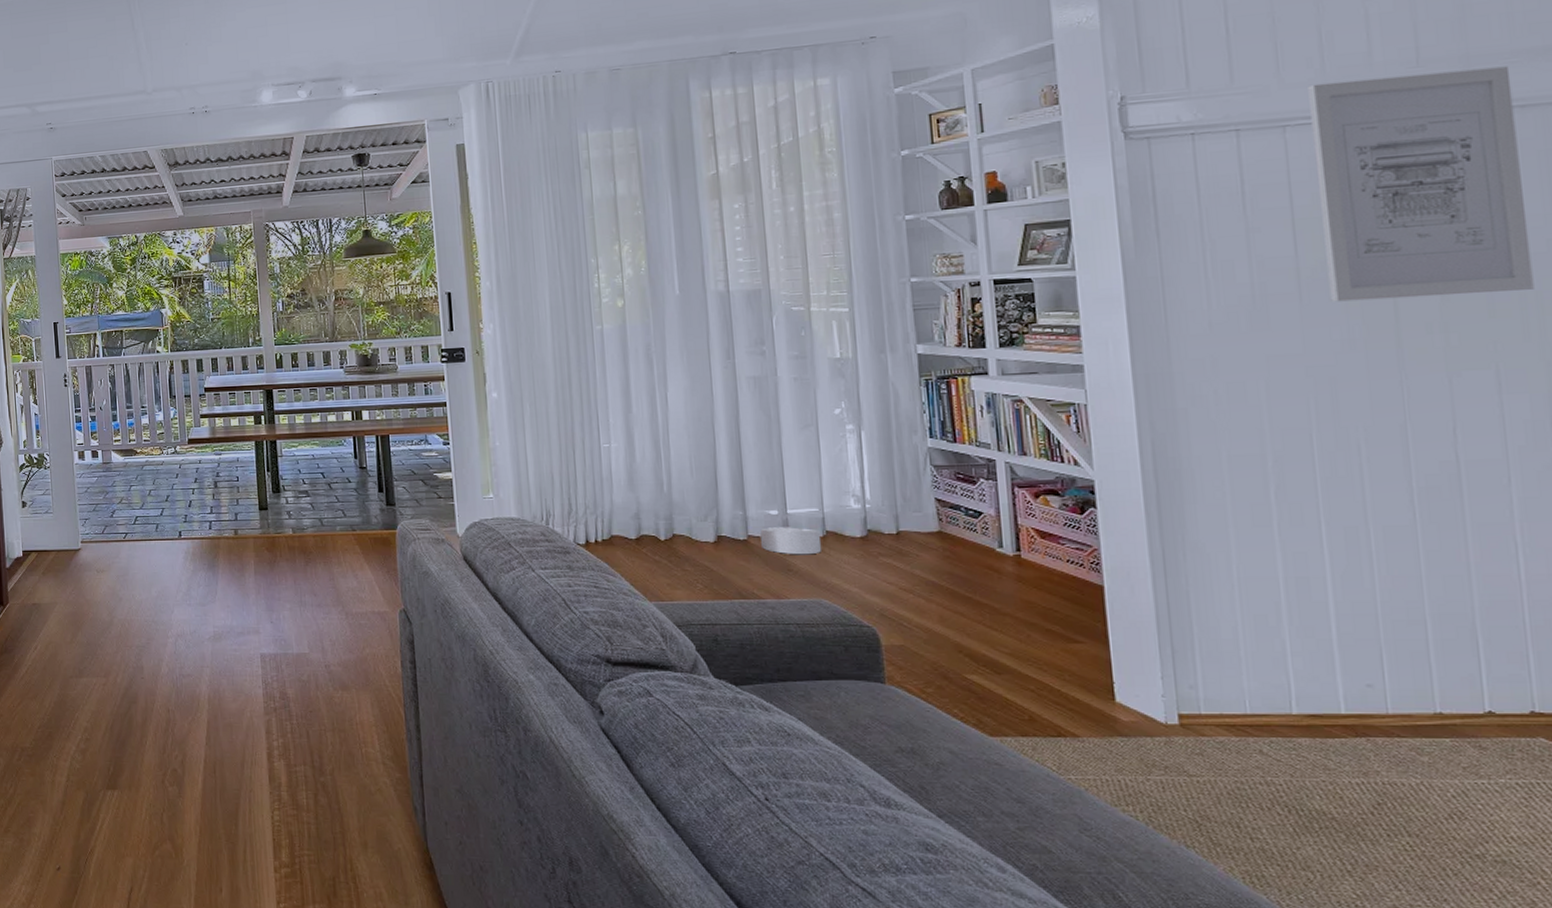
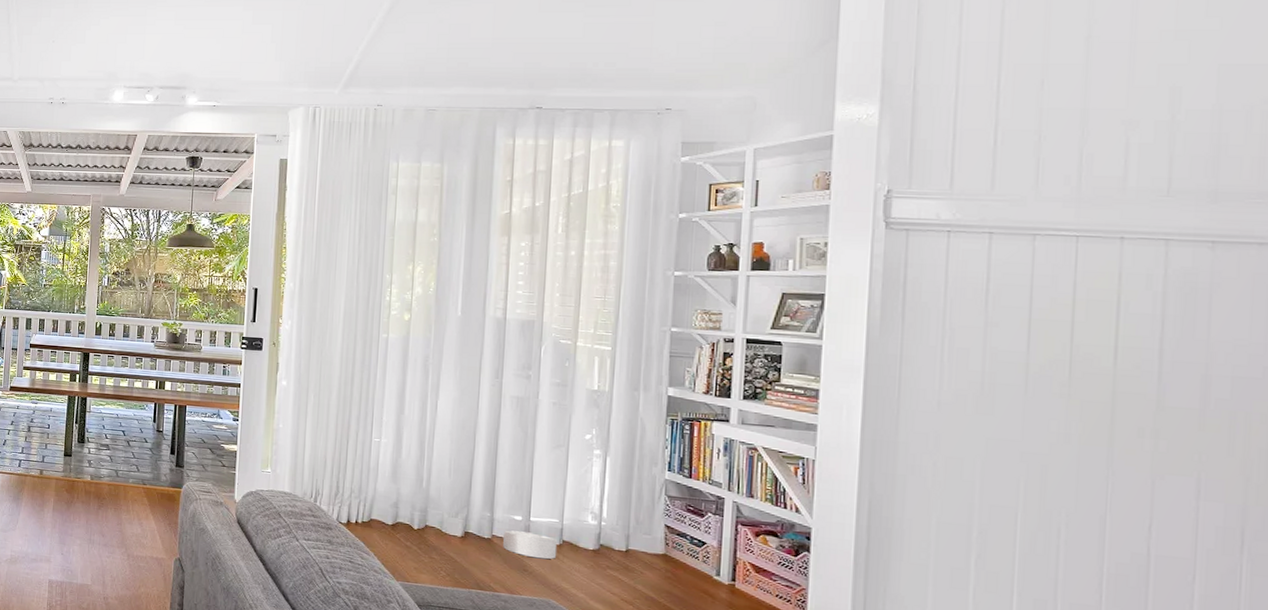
wall art: present [1308,66,1534,302] -> none [1053,200,1254,410]

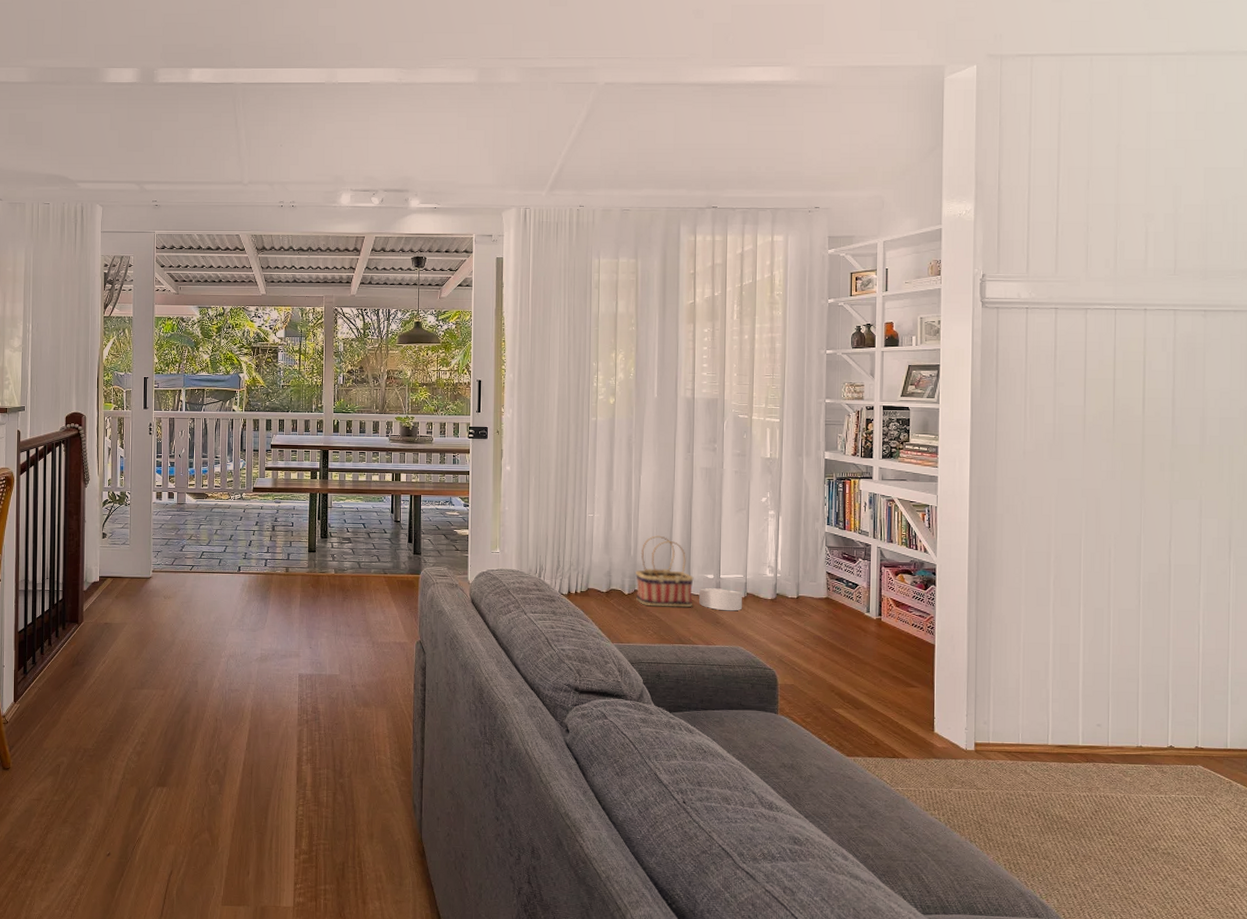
basket: none [427,467,498,550] -> present [635,535,694,608]

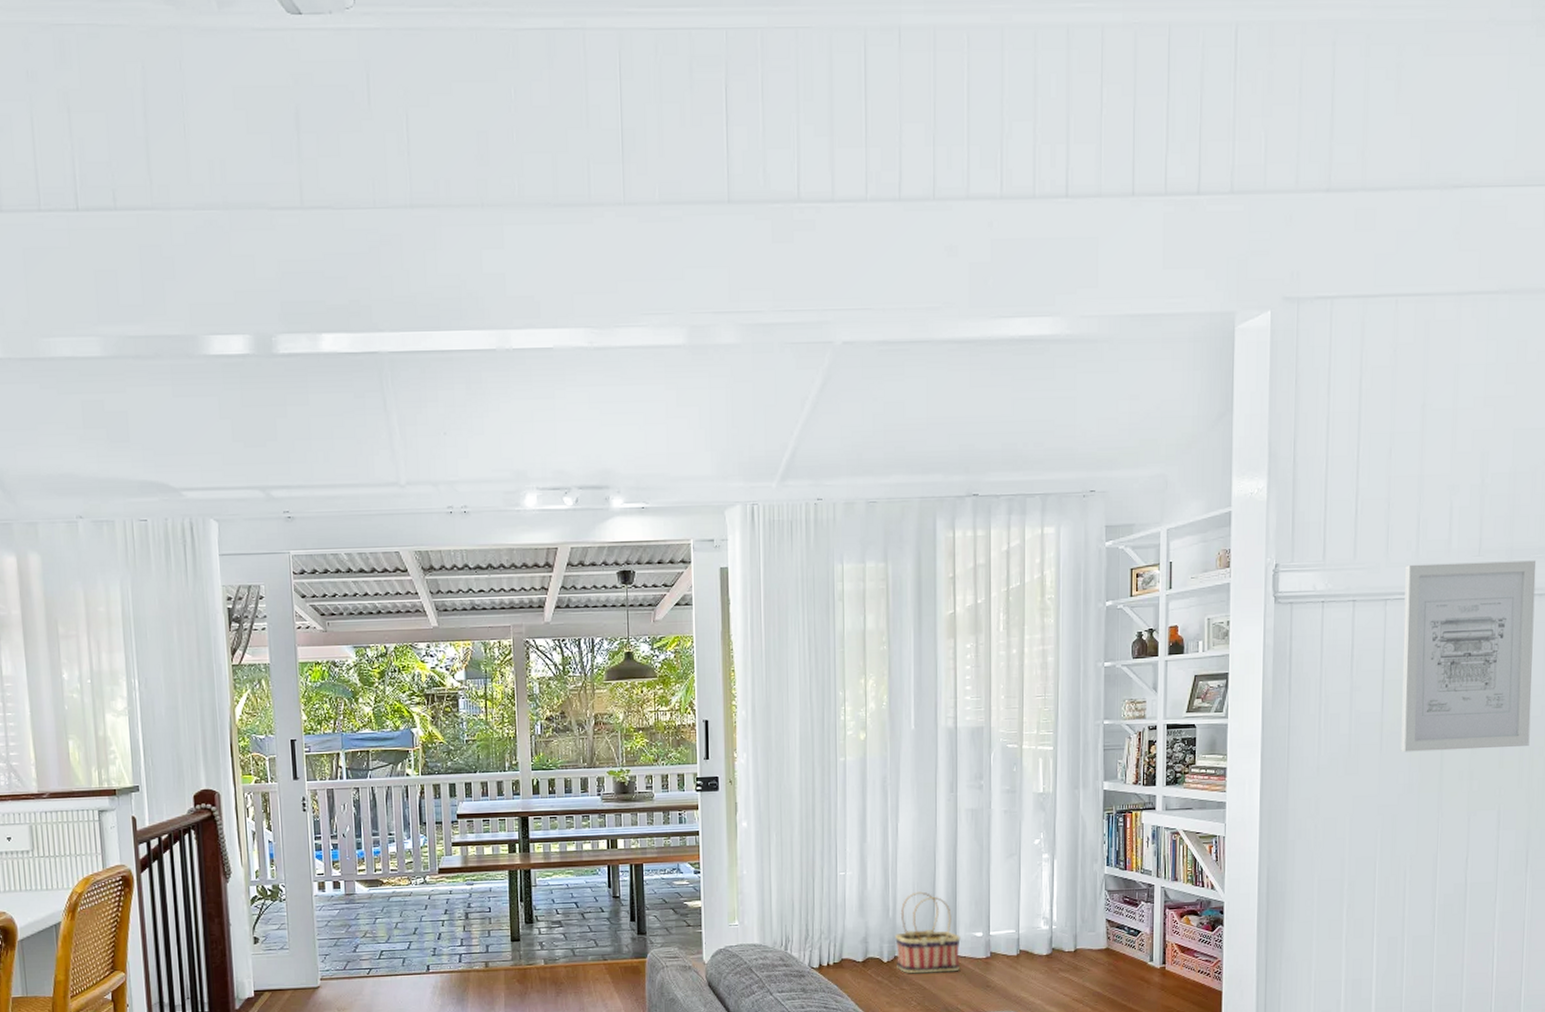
decorative bowl: present [699,588,743,611] -> none [967,947,1015,973]
wall art: none [1103,280,1230,445] -> present [1401,560,1537,752]

